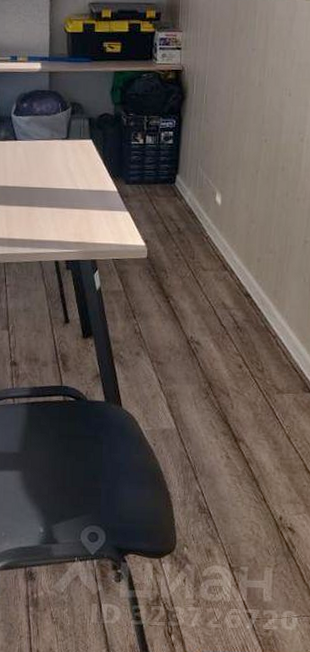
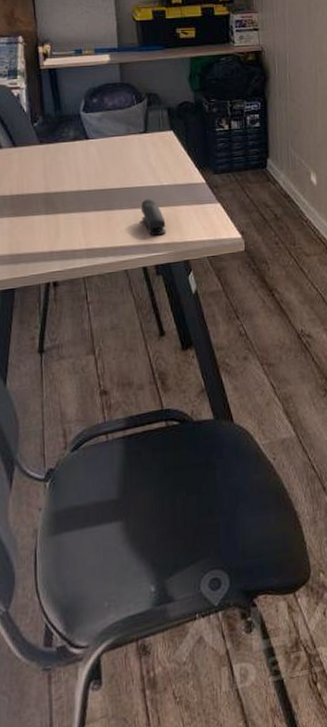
stapler: none [57,200,78,235] -> present [140,198,166,236]

